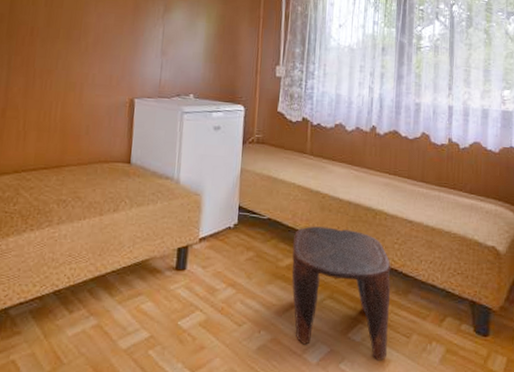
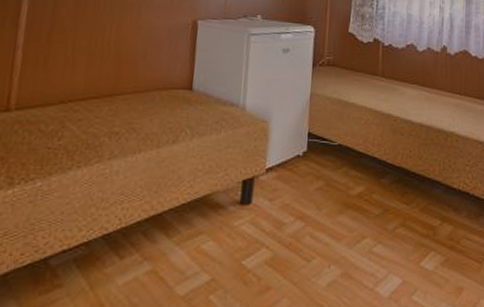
stool: present [291,226,391,361] -> none [363,151,463,289]

